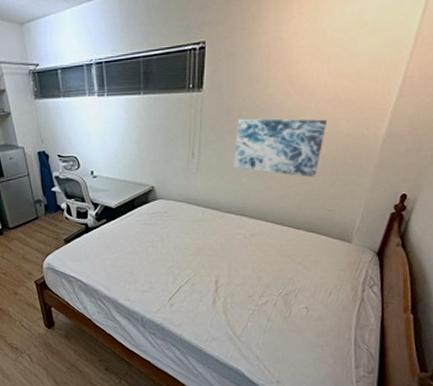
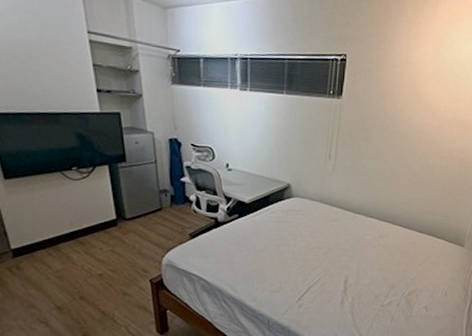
wall art: present [234,118,327,177] -> none [367,127,446,186]

